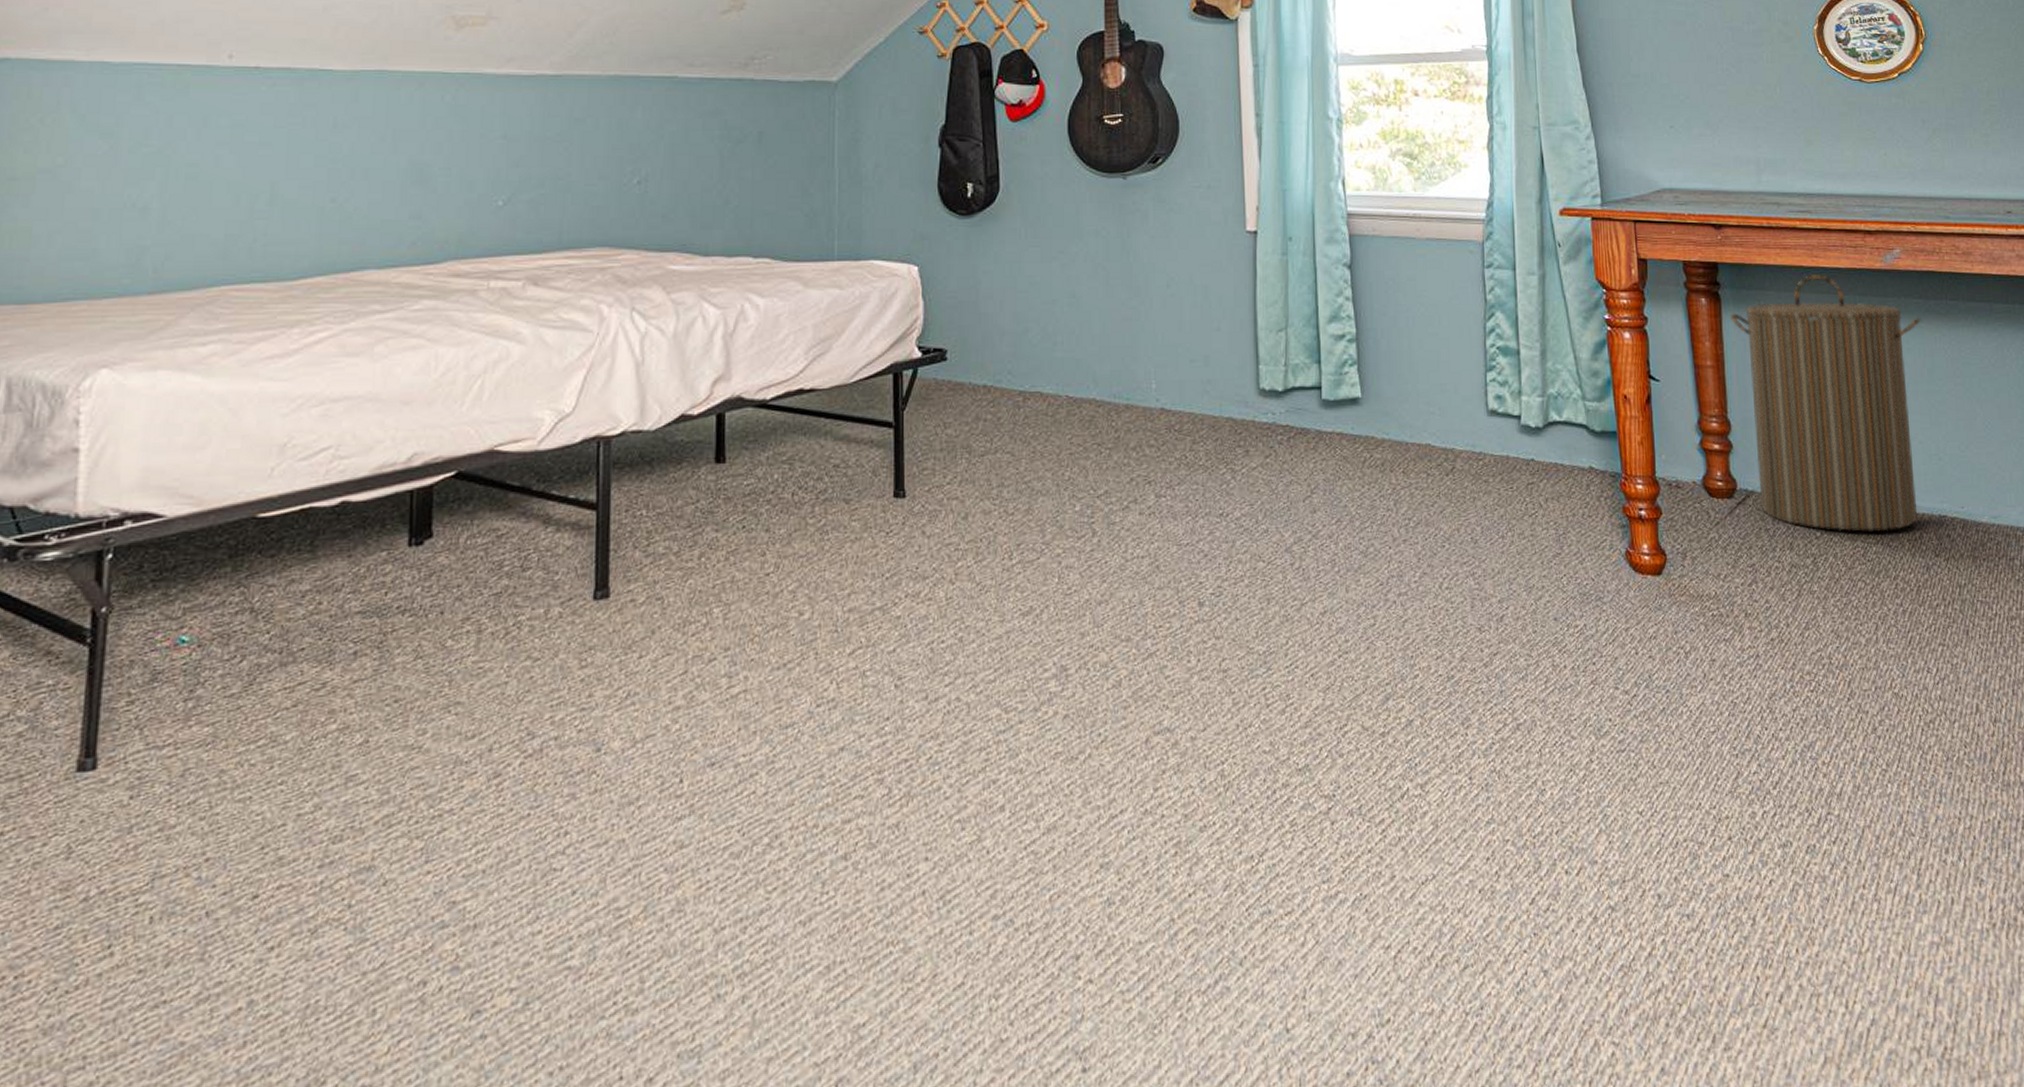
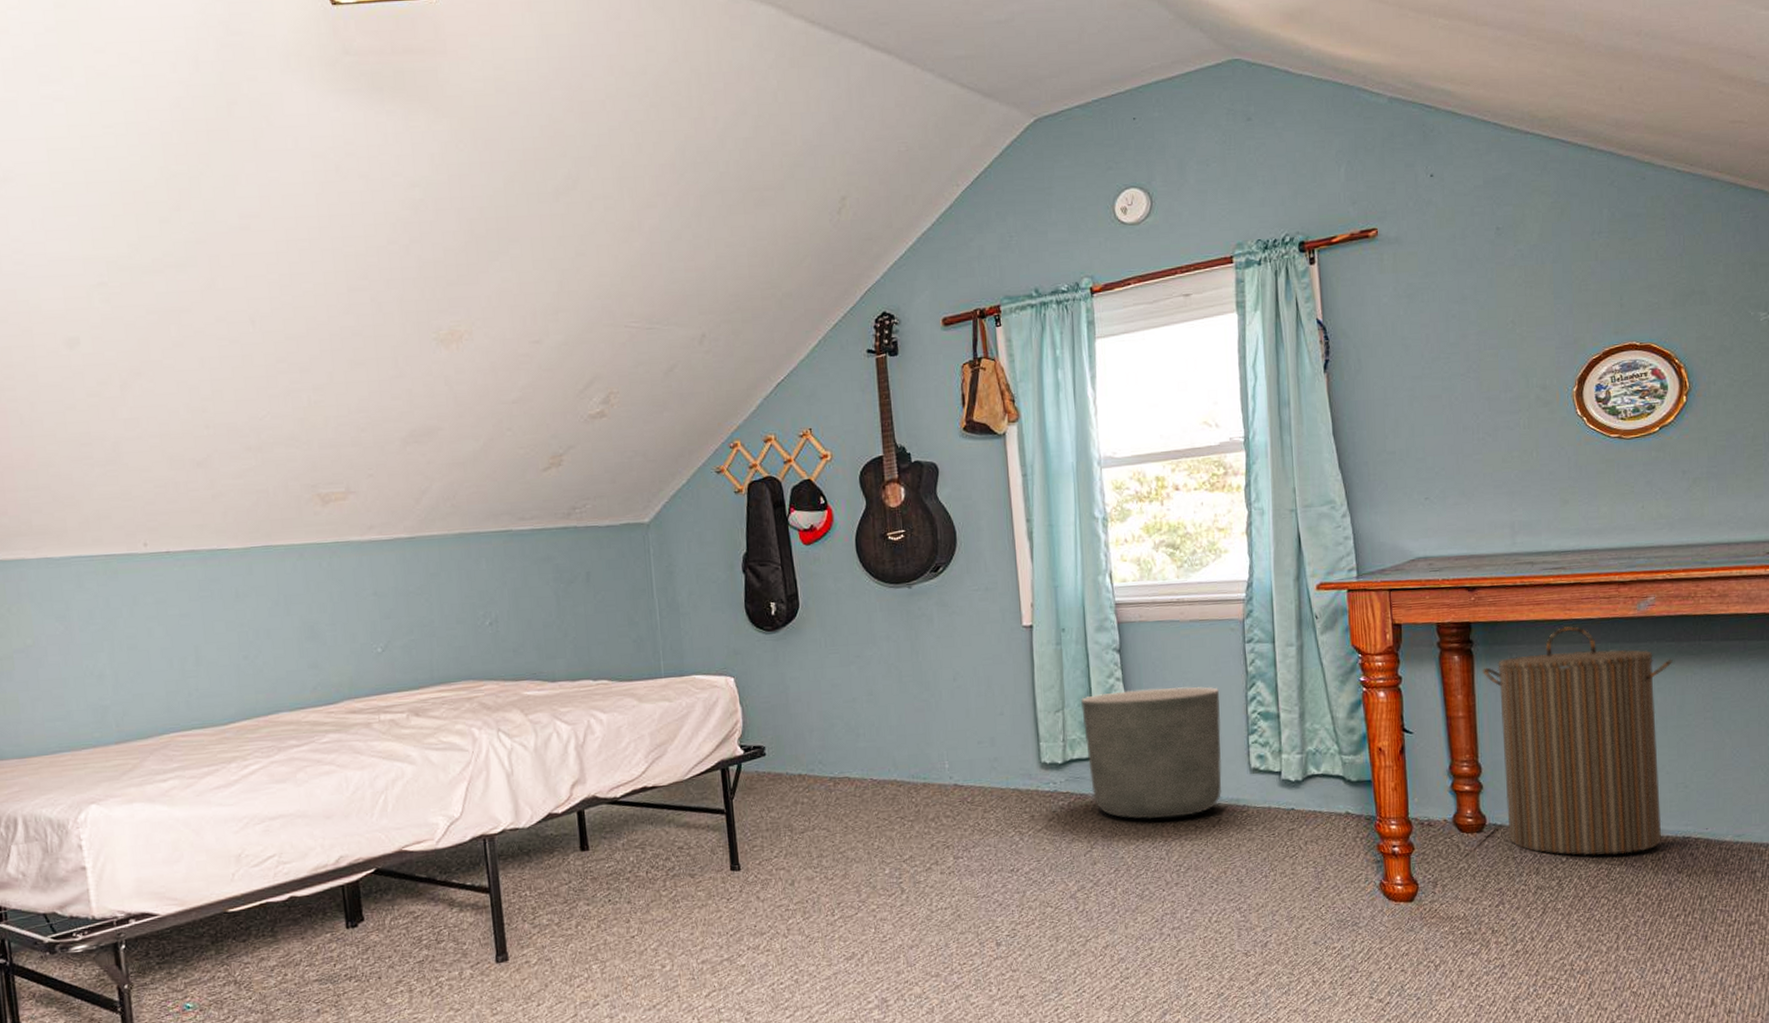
planter: none [1305,311,1457,463] -> present [1080,686,1222,820]

